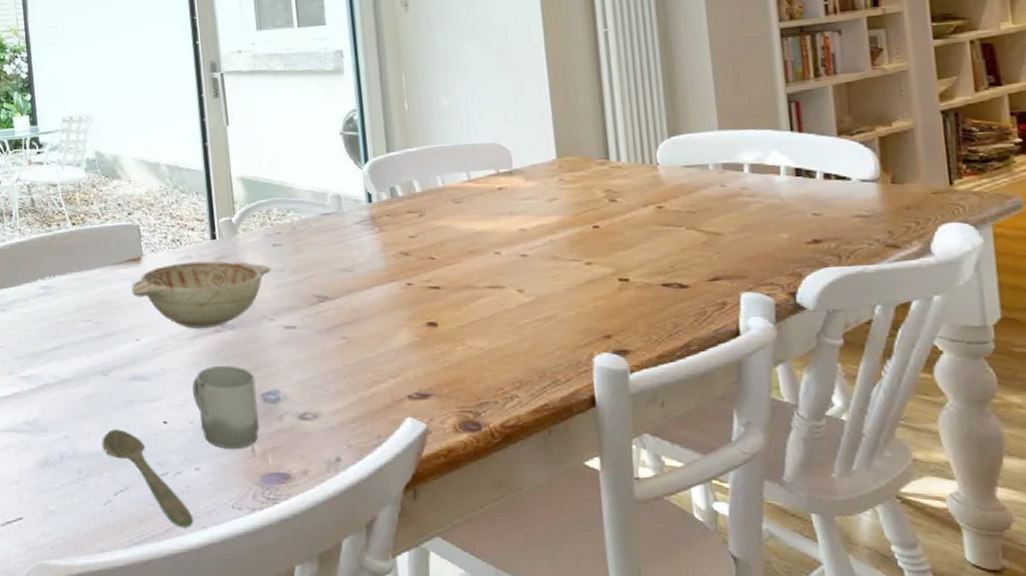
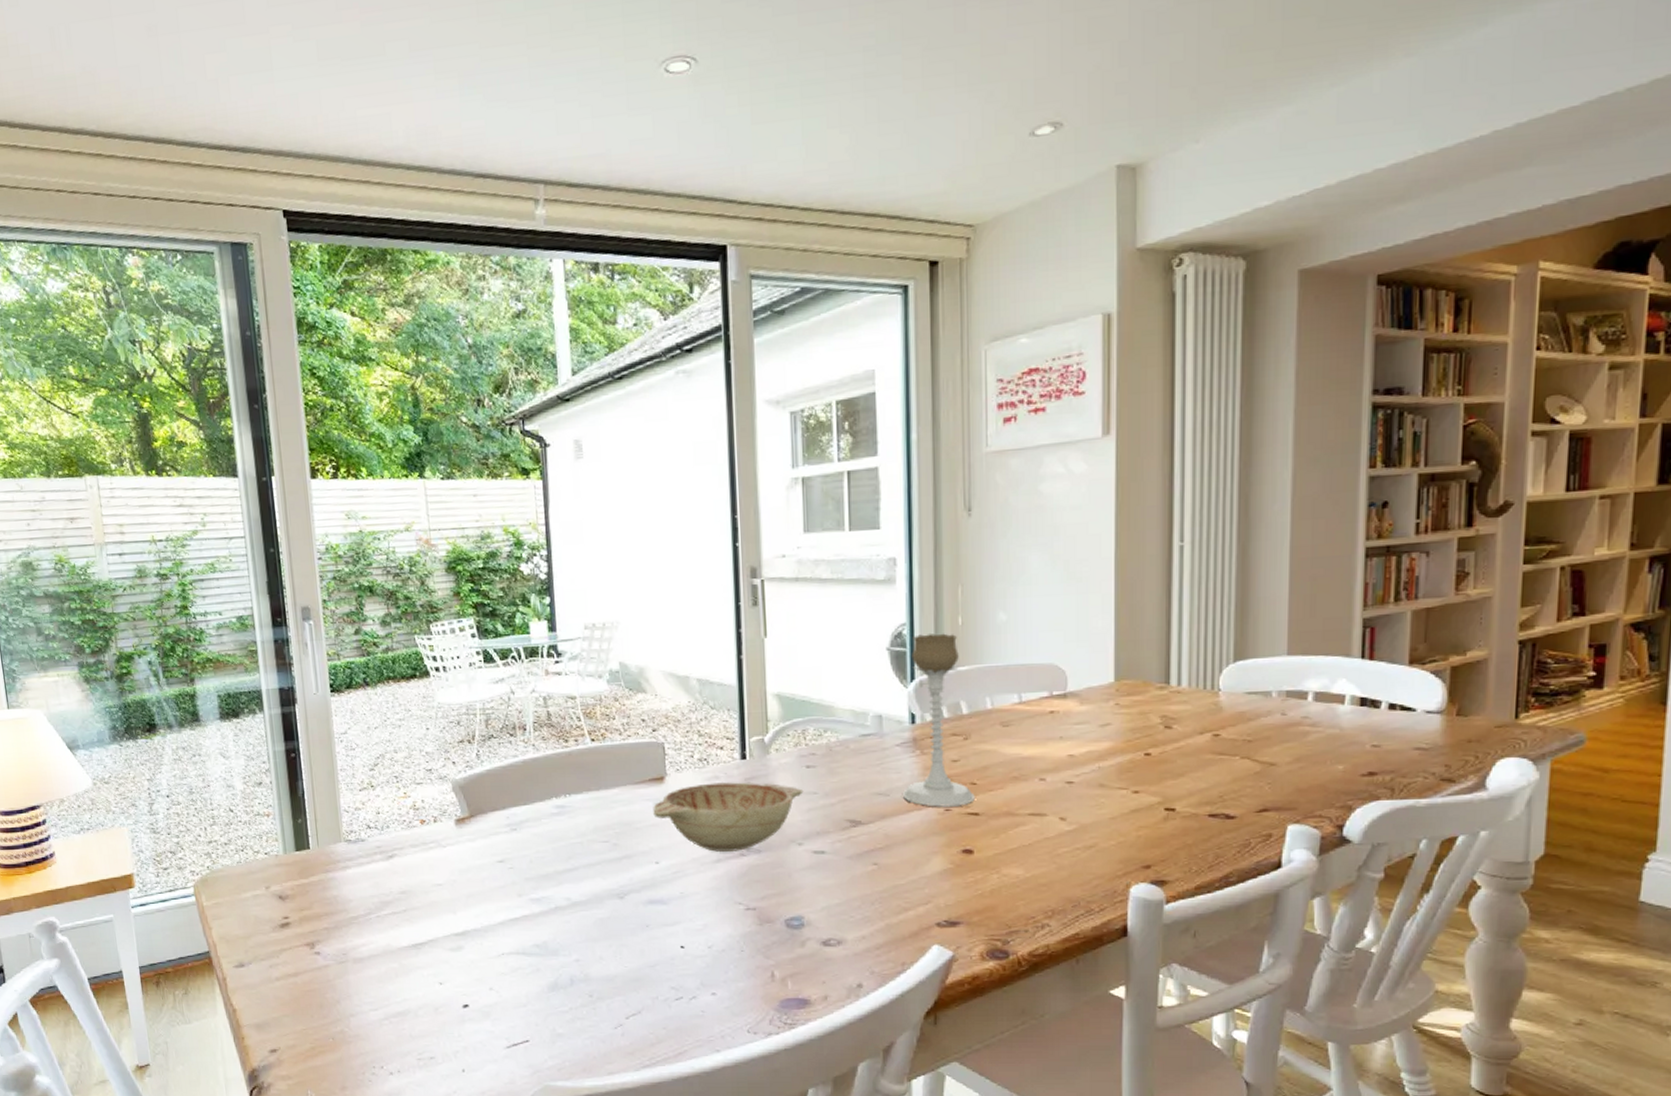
spoon: present [102,429,194,528] -> none [615,953,707,1051]
cup: present [192,365,259,449] -> none [713,890,780,974]
candle holder: none [363,117,435,282] -> present [902,633,975,807]

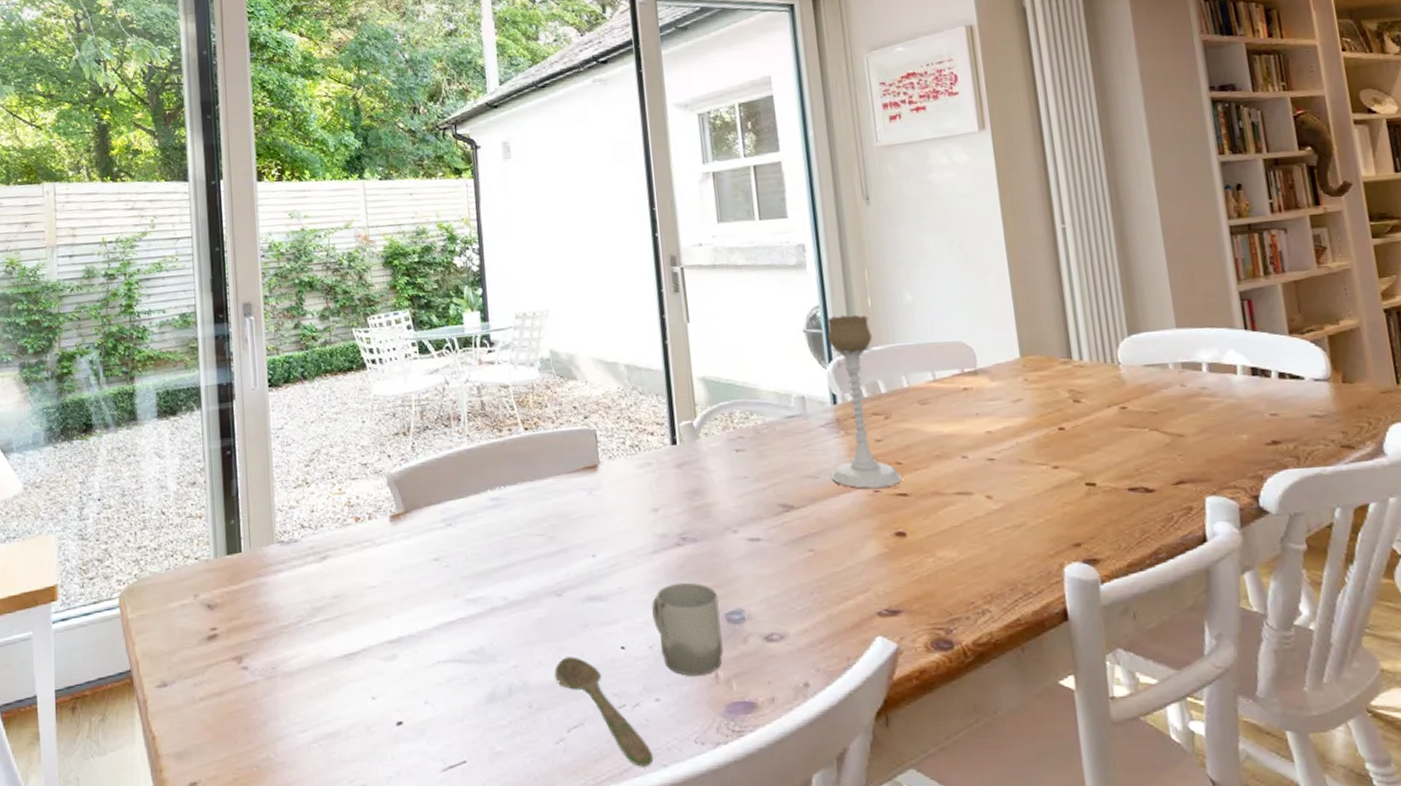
spoon: none [615,953,707,1051] -> present [554,656,654,767]
decorative bowl: present [653,782,804,852] -> none [587,468,735,542]
cup: none [713,890,780,974] -> present [652,582,723,676]

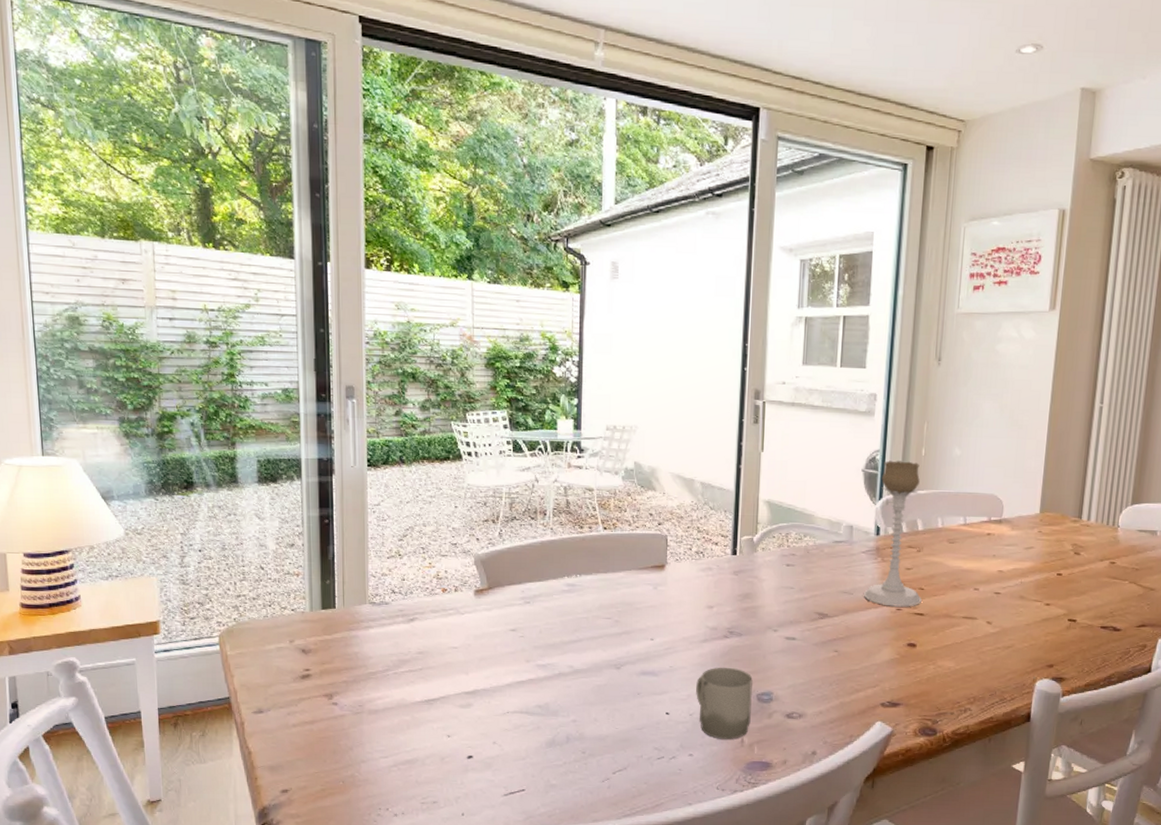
spoon: present [554,656,654,767] -> none [607,717,682,804]

